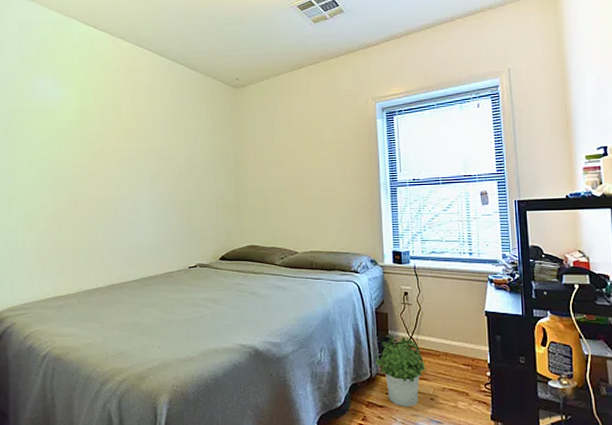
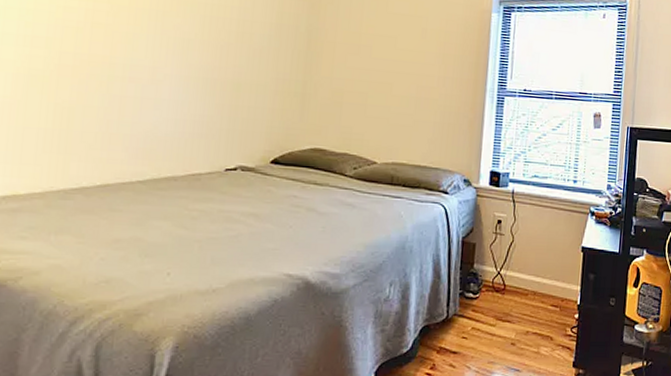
potted plant: present [375,335,425,407] -> none [454,270,511,353]

